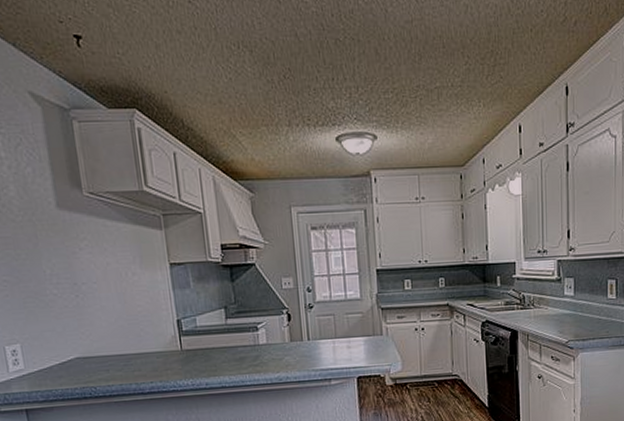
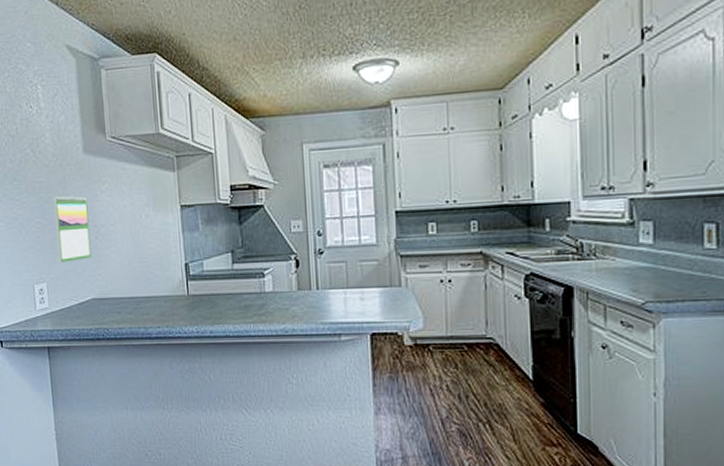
calendar: none [23,252,73,323] -> present [53,196,92,263]

